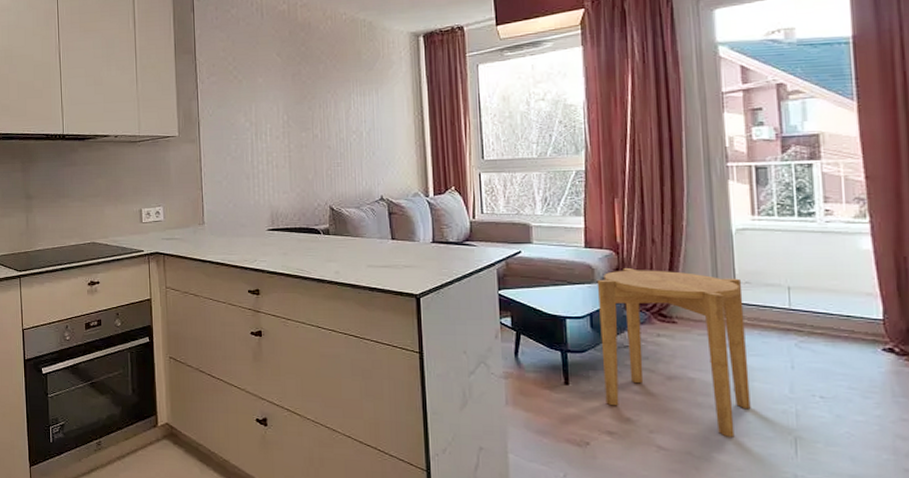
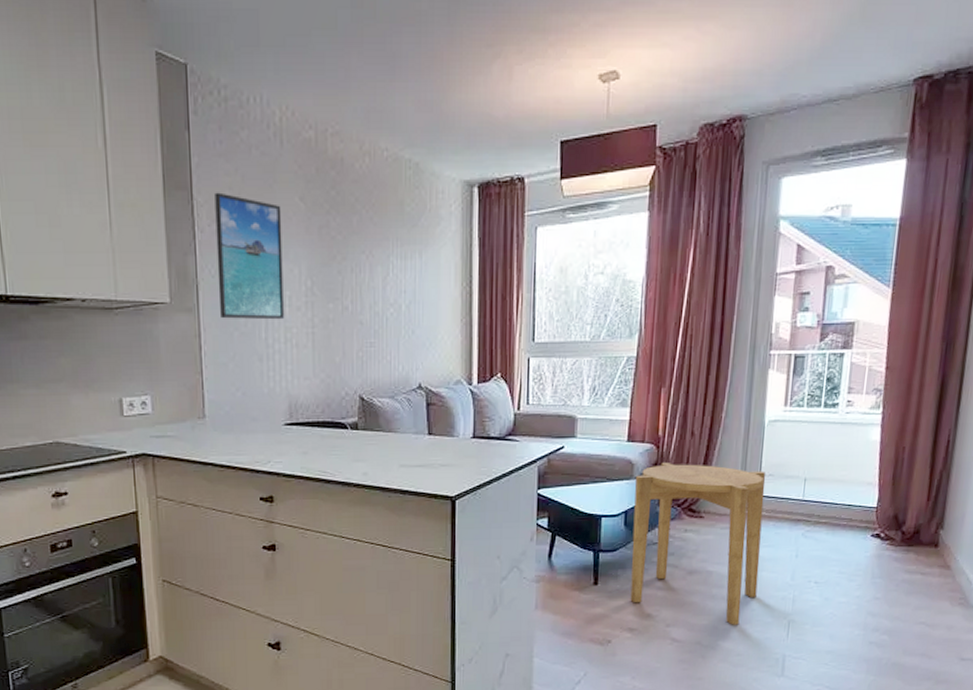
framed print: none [212,54,267,147] -> present [215,192,285,320]

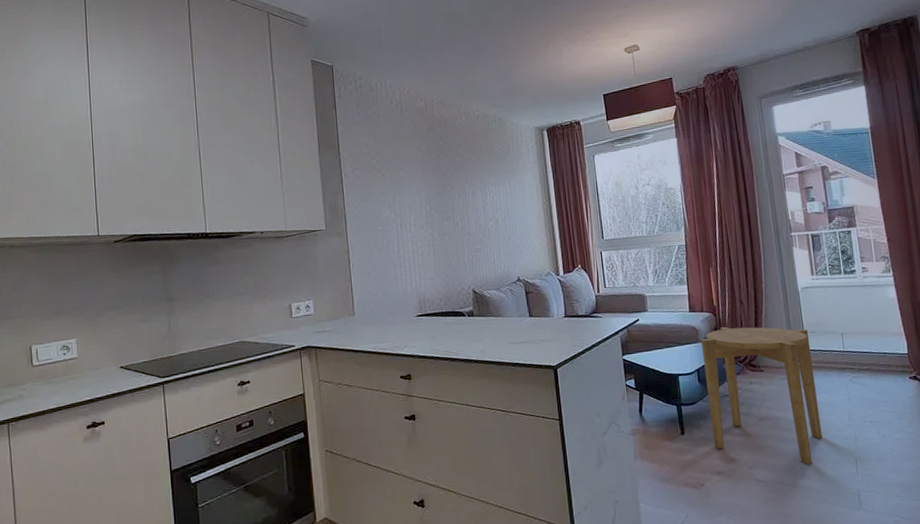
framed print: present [215,192,285,320] -> none [355,149,412,239]

